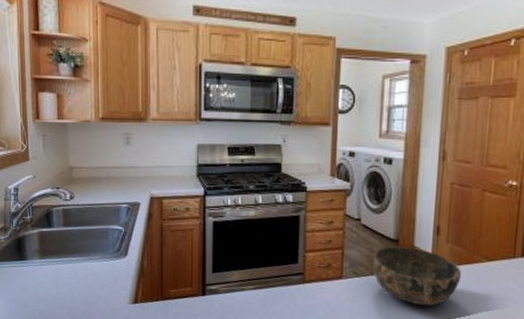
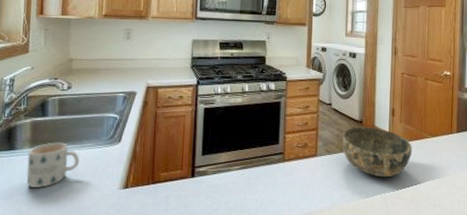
mug: none [38,254,88,299] -> present [26,142,80,188]

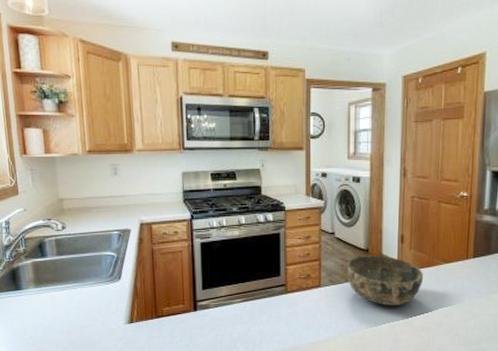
mug: present [26,142,80,188] -> none [33,281,84,324]

